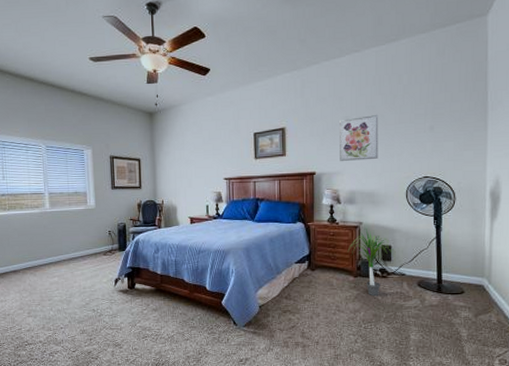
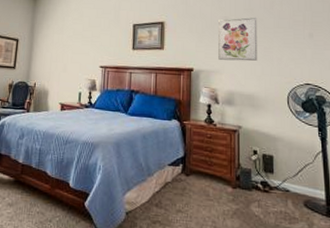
potted plant: present [348,229,396,296] -> none [226,134,279,214]

